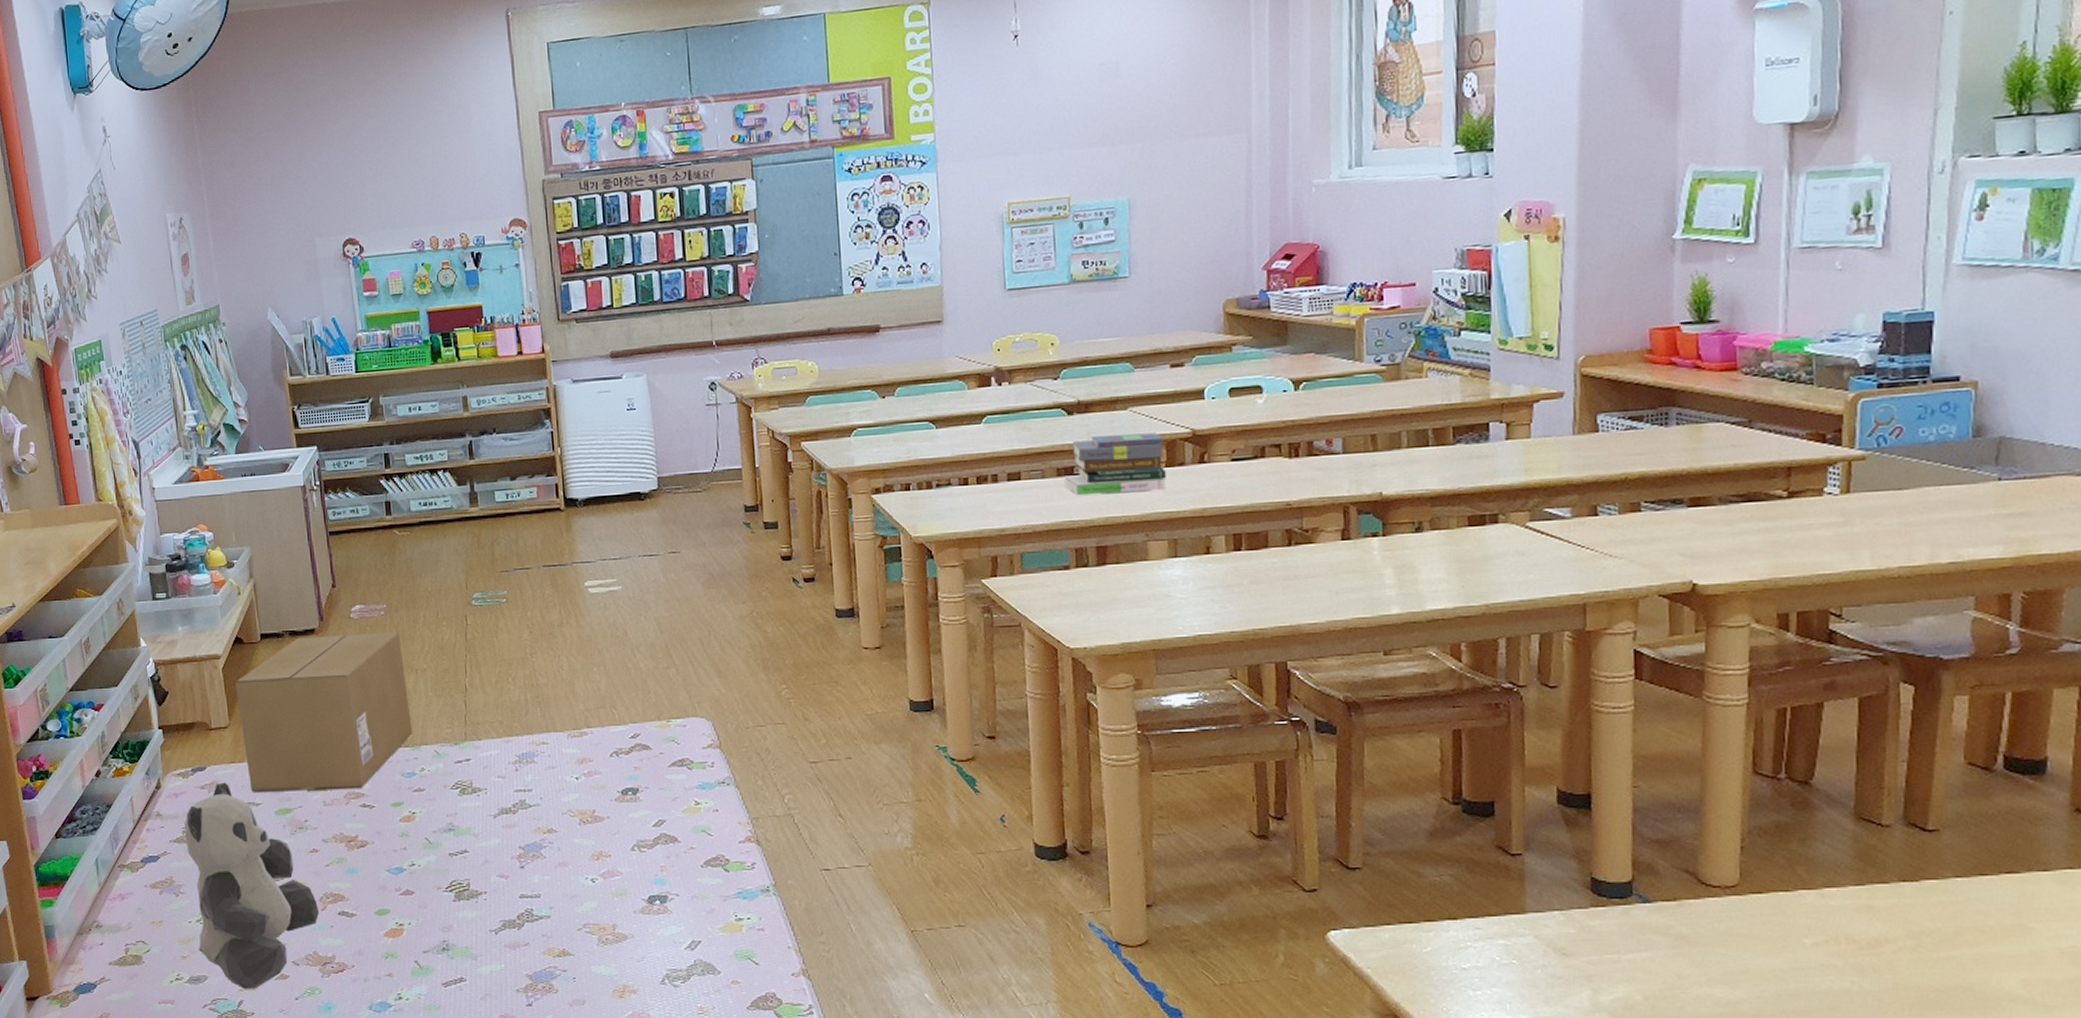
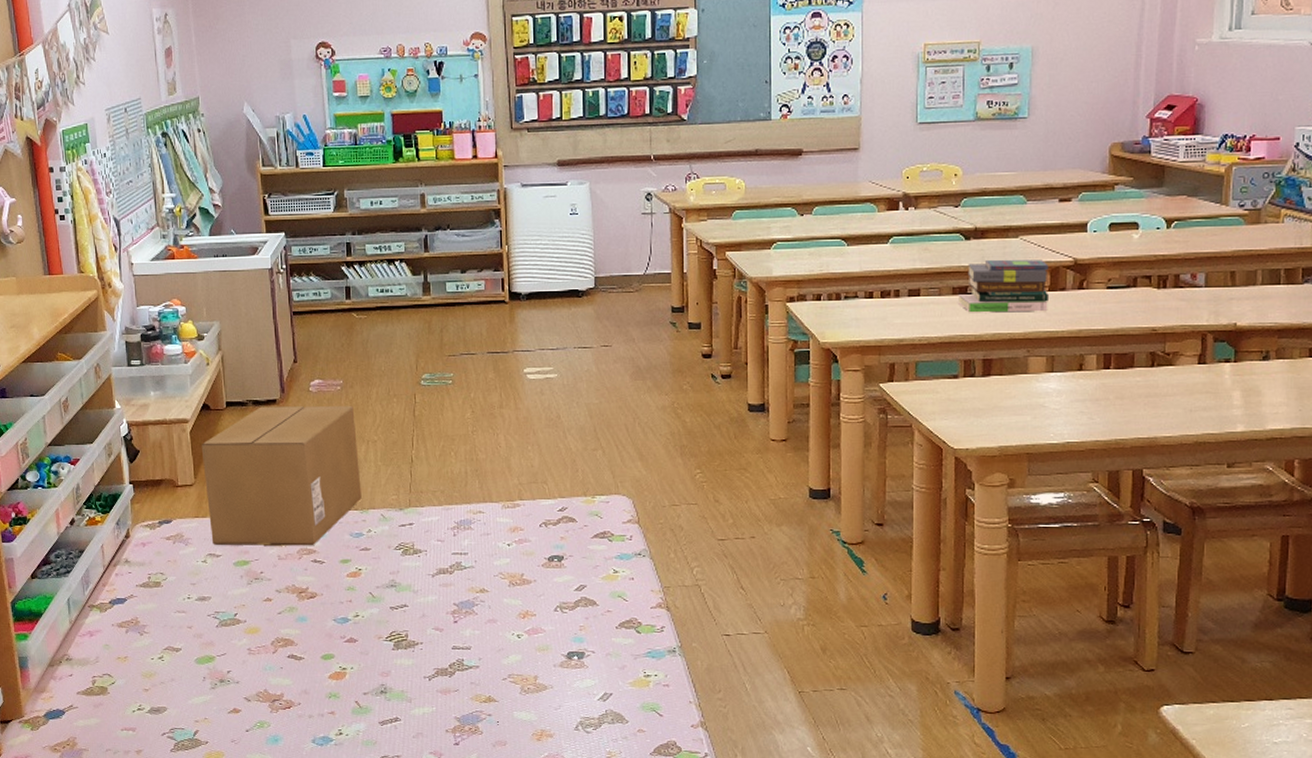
teddy bear: present [184,782,319,989] -> none [150,534,270,721]

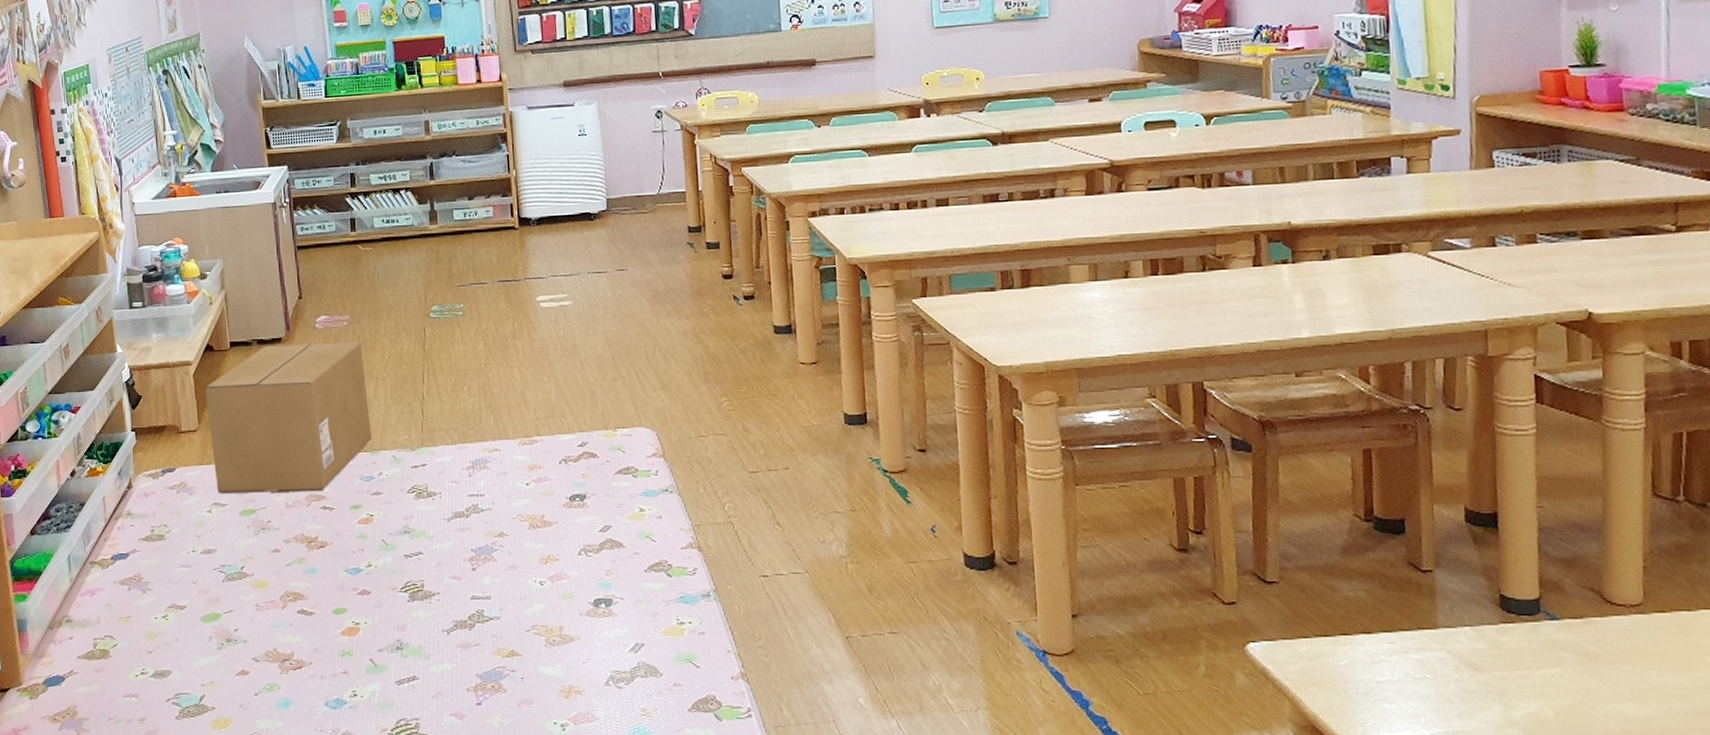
books: present [958,259,1049,313] -> none [989,163,1086,222]

